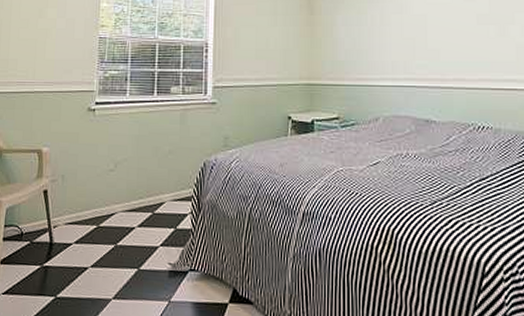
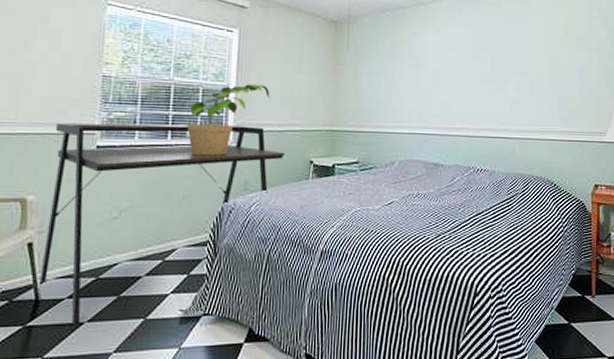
desk: none [53,81,263,270] -> present [40,123,285,326]
potted plant: none [170,39,246,112] -> present [187,84,270,156]

